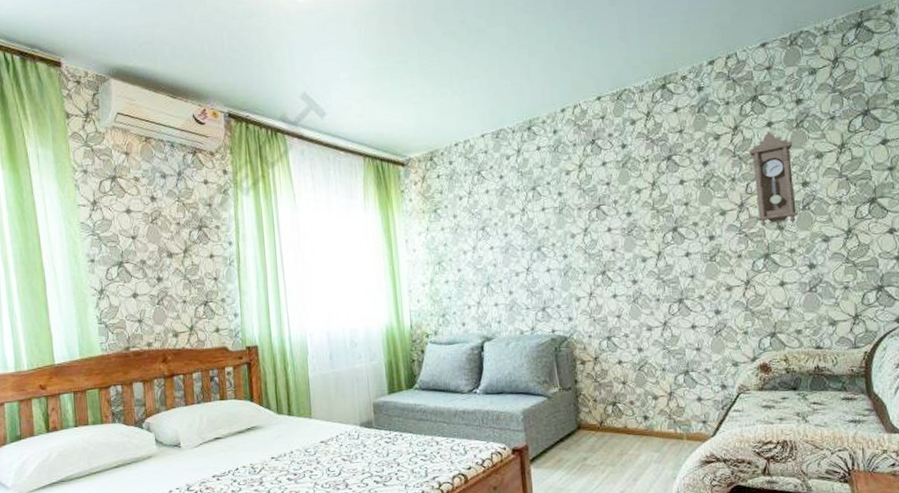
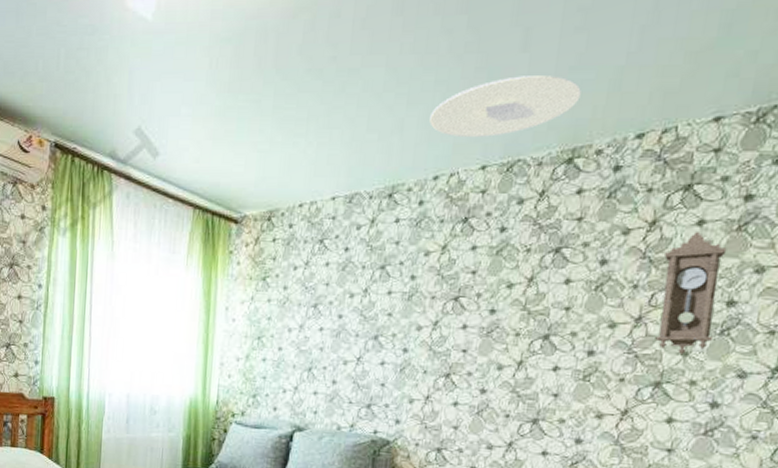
ceiling light: none [549,22,661,76] -> present [429,76,581,137]

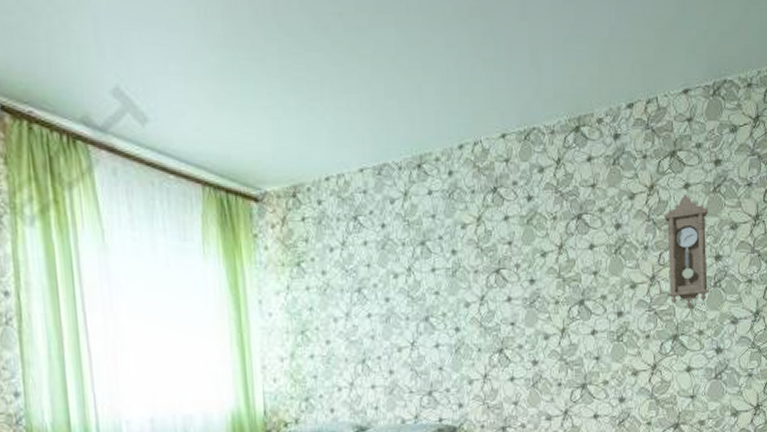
ceiling light: present [429,76,581,137] -> none [446,44,577,105]

